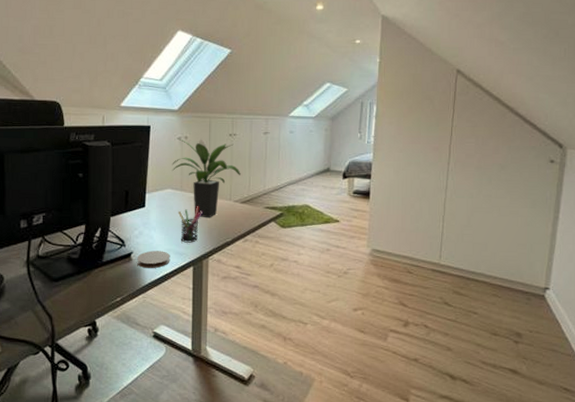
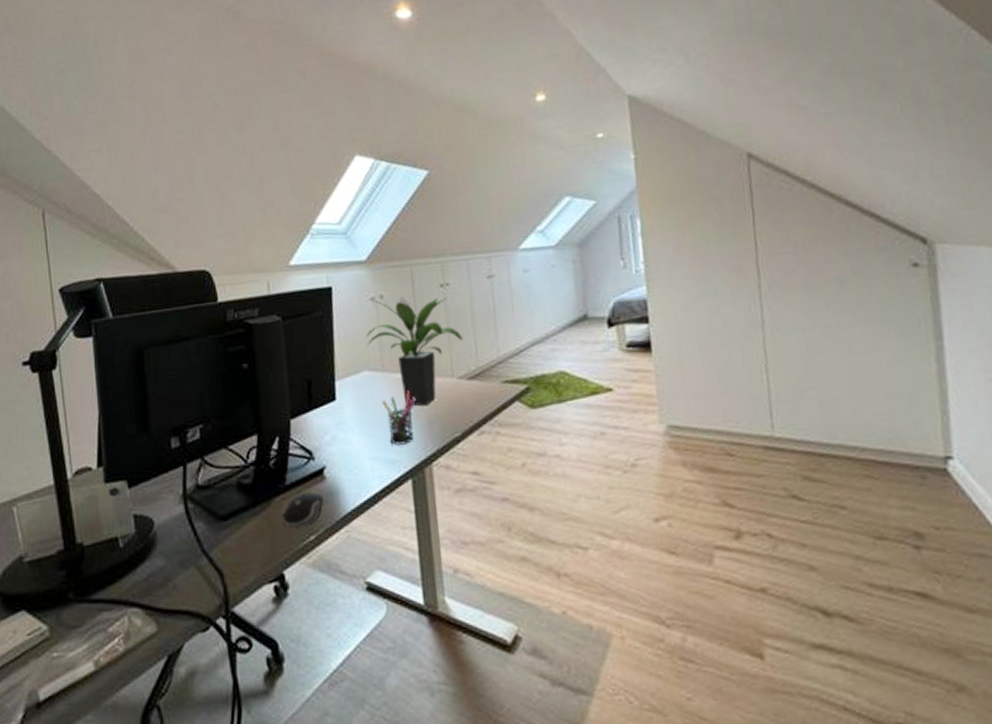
computer mouse: none [98,268,129,291] -> present [282,492,324,527]
coaster: present [137,251,170,269] -> none [332,460,379,489]

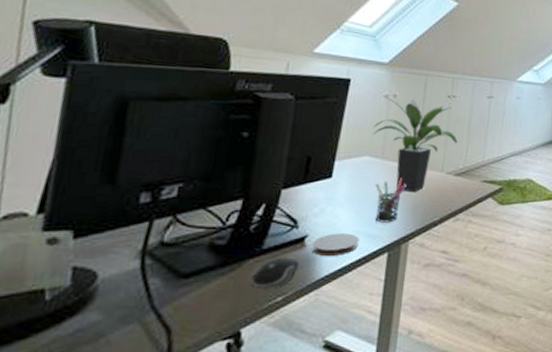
coaster: none [332,460,379,489] -> present [312,233,359,257]

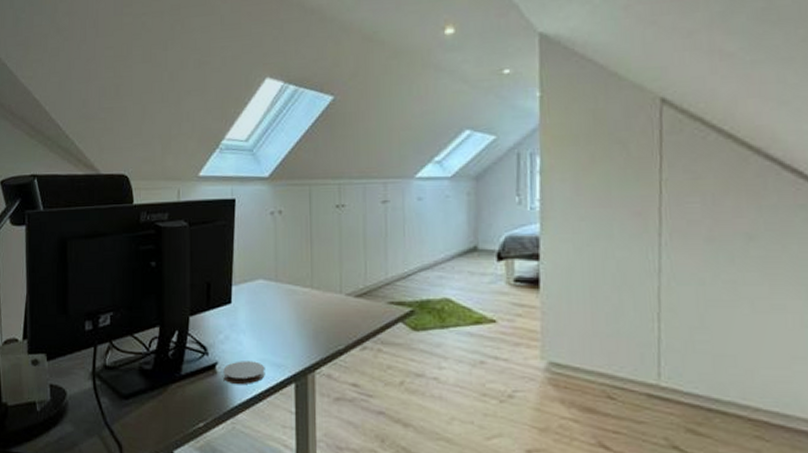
computer mouse: present [251,257,300,288] -> none [176,383,214,413]
potted plant: present [372,95,458,193] -> none [263,212,354,318]
pen holder: present [374,178,407,223] -> none [272,302,305,351]

